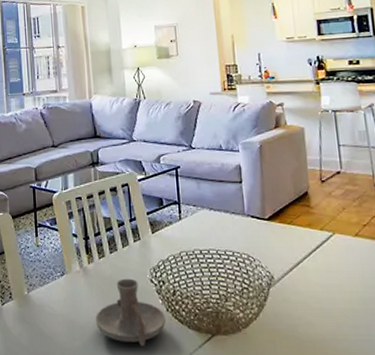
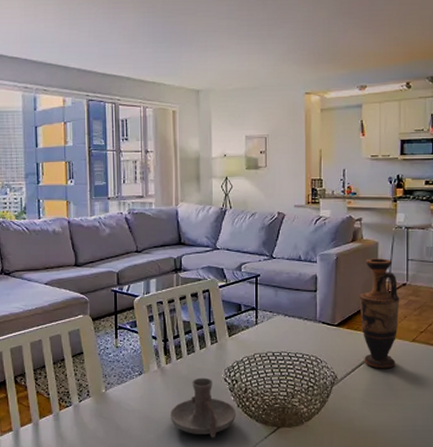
vase: none [289,144,340,268] -> present [359,258,400,369]

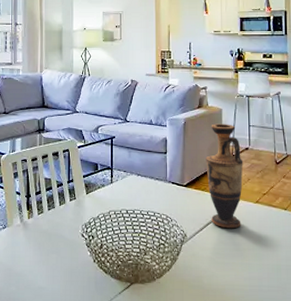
candle holder: present [169,377,236,438] -> none [30,232,92,292]

